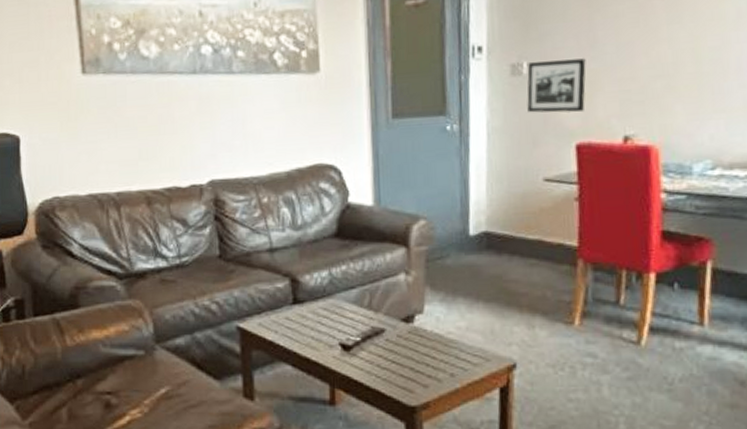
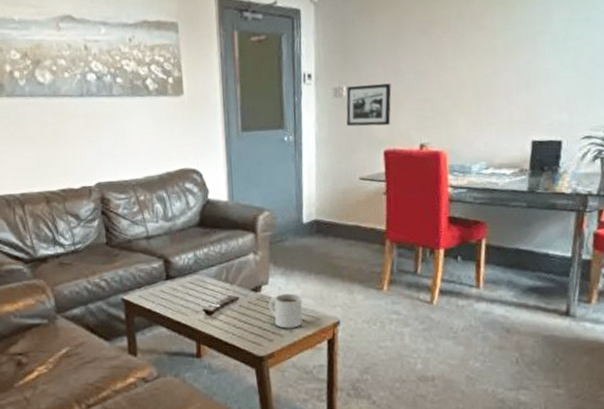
mug: none [423,326,467,371] -> present [268,293,302,329]

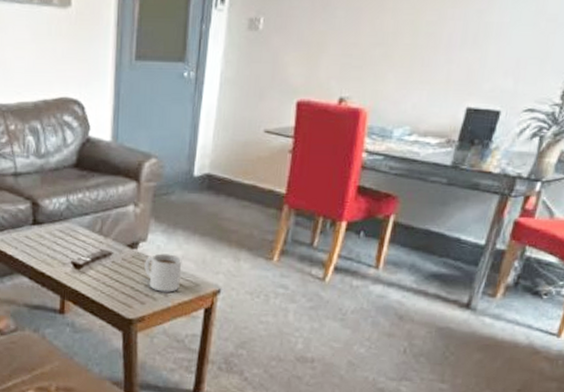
picture frame: present [346,83,392,127] -> none [258,19,317,72]

